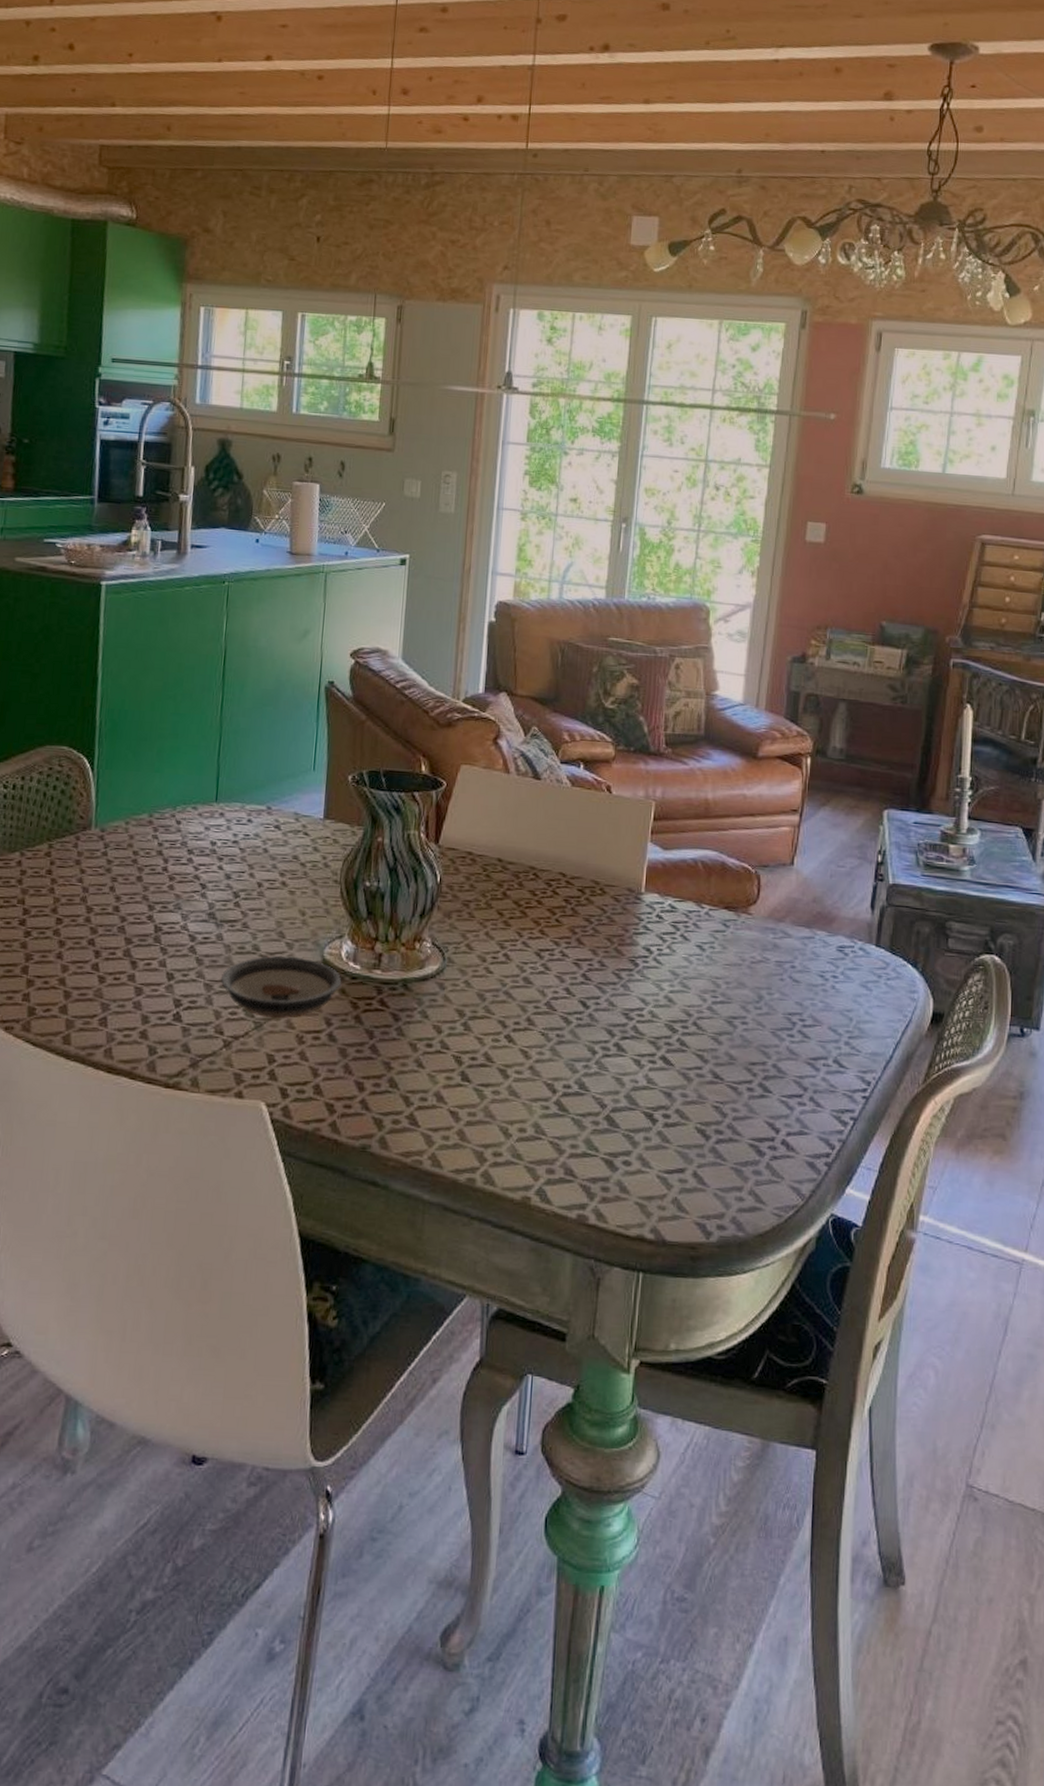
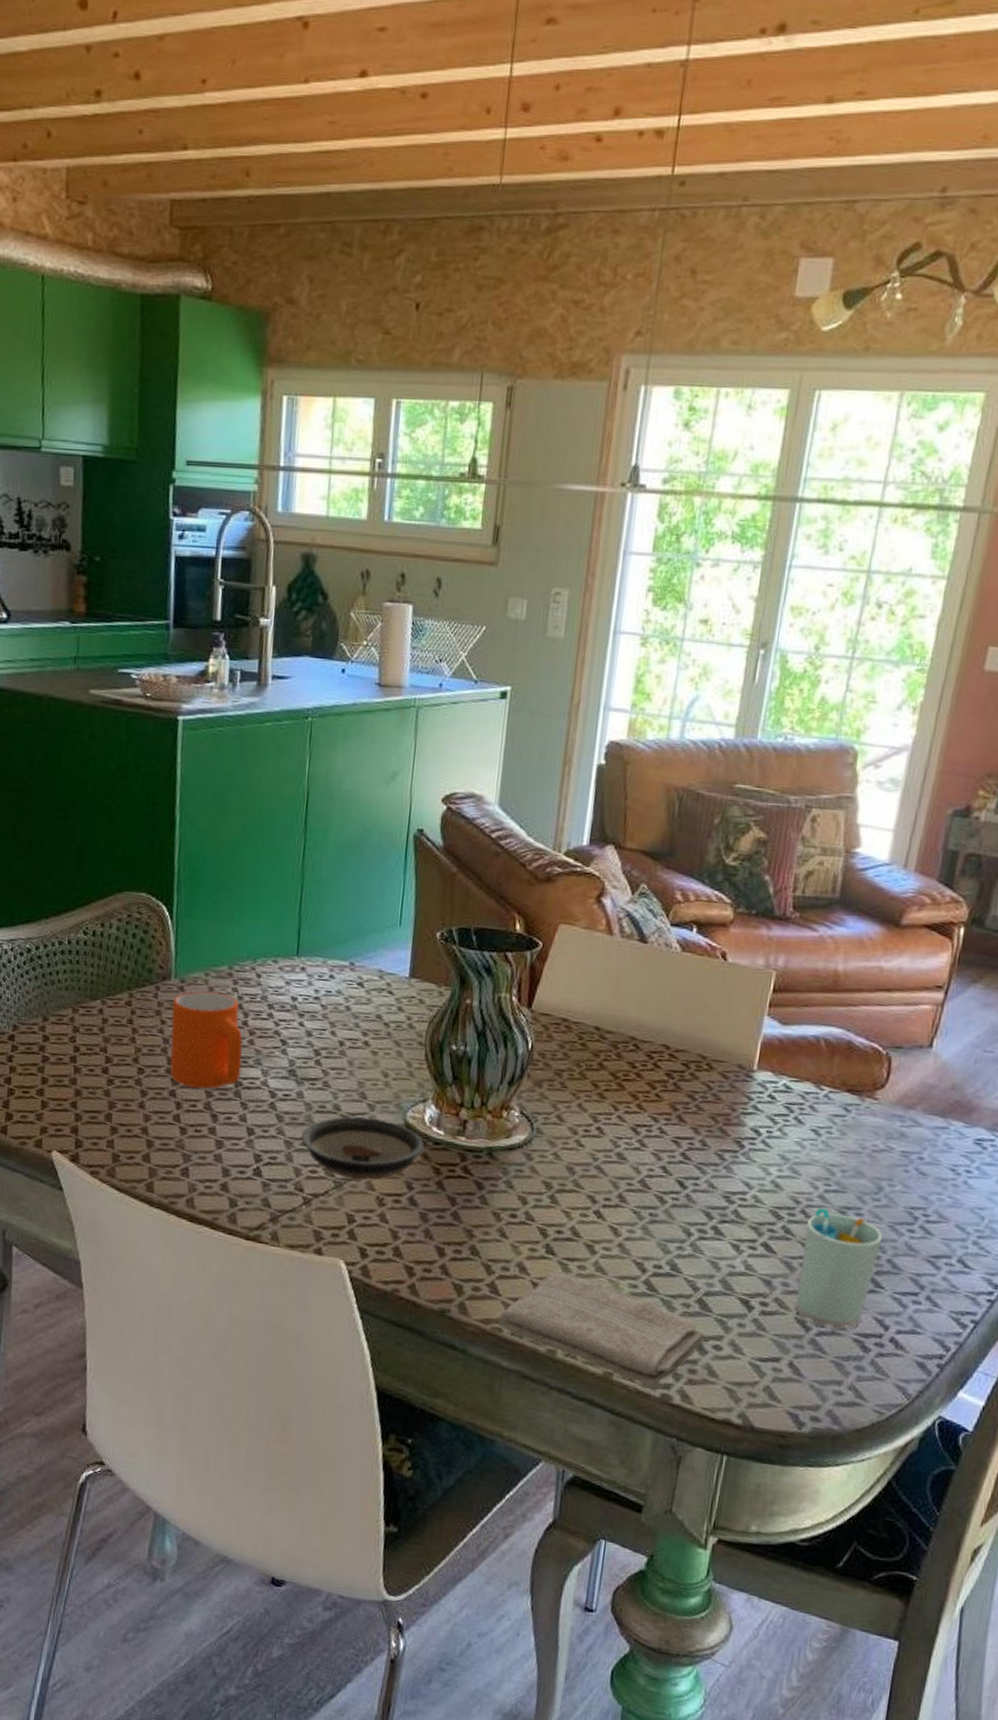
mug: none [88,839,163,936] -> present [169,991,243,1089]
washcloth: none [418,1098,614,1211] -> present [498,1271,705,1389]
cup: none [695,1019,767,1137] -> present [795,1208,883,1330]

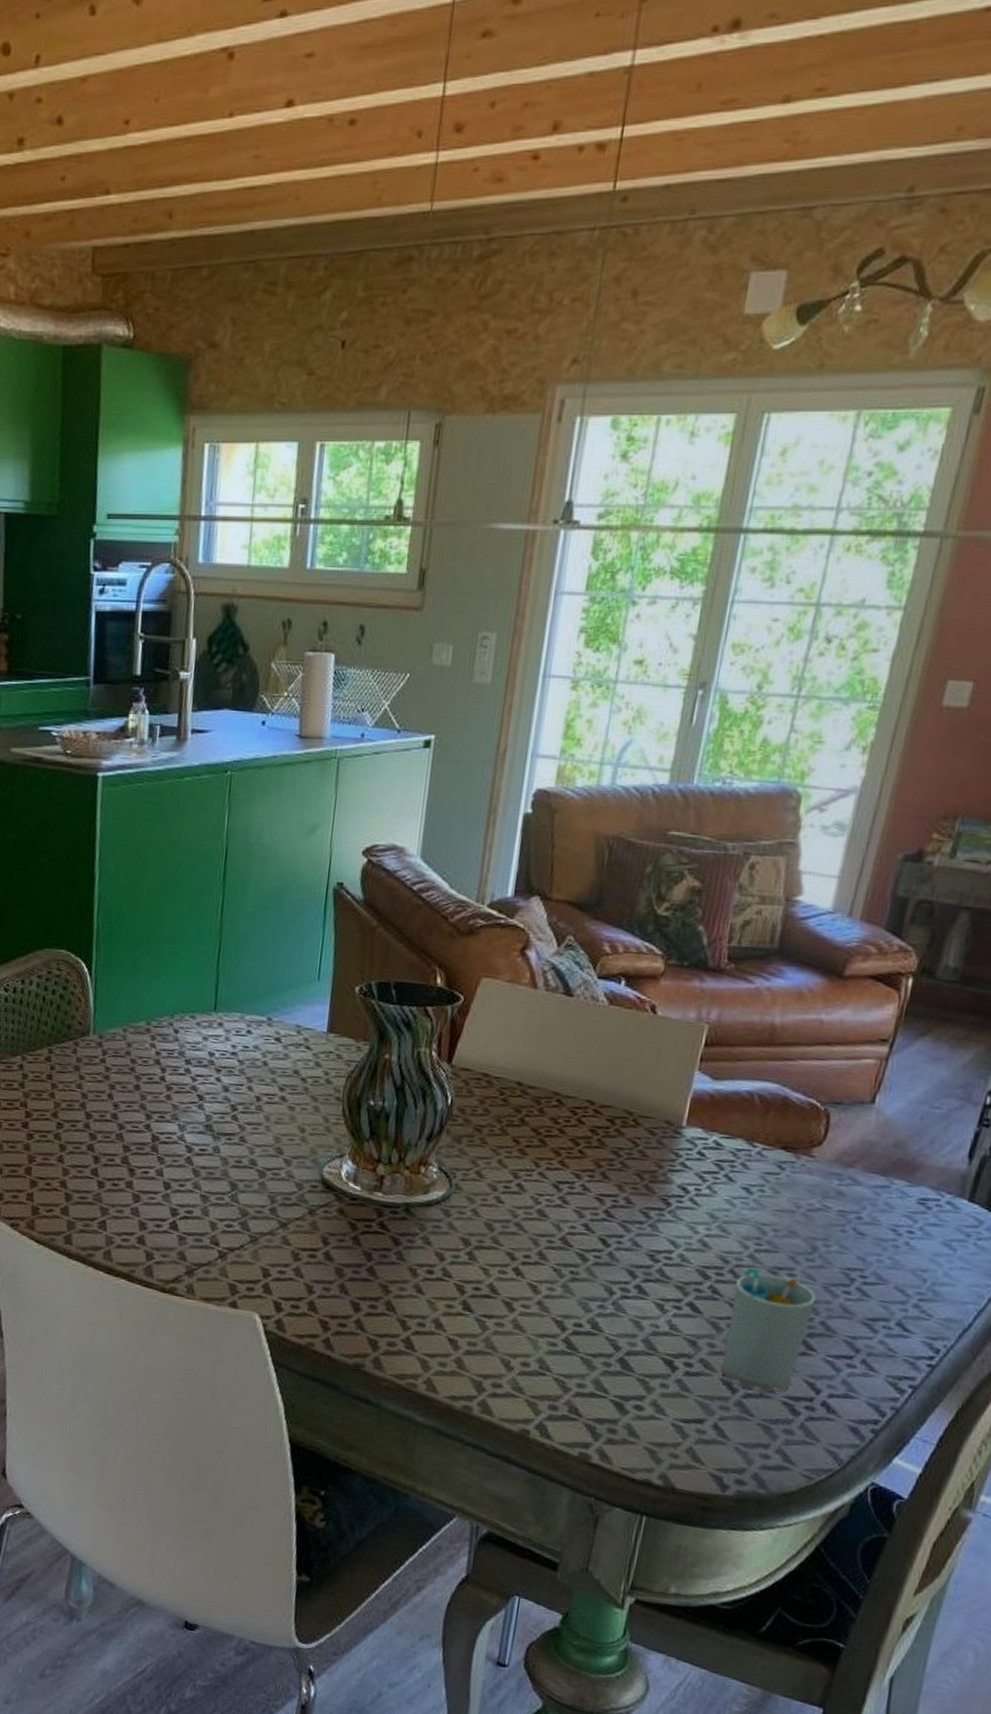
mug: present [169,991,243,1089] -> none [88,1047,160,1144]
saucer: present [300,1116,424,1180] -> none [216,1171,340,1235]
washcloth: present [498,1271,705,1389] -> none [413,1328,626,1448]

